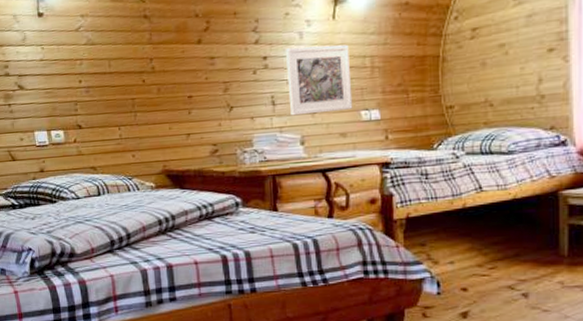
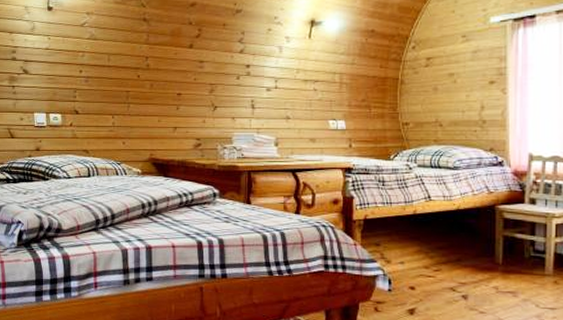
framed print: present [286,44,353,116] -> none [266,59,322,119]

